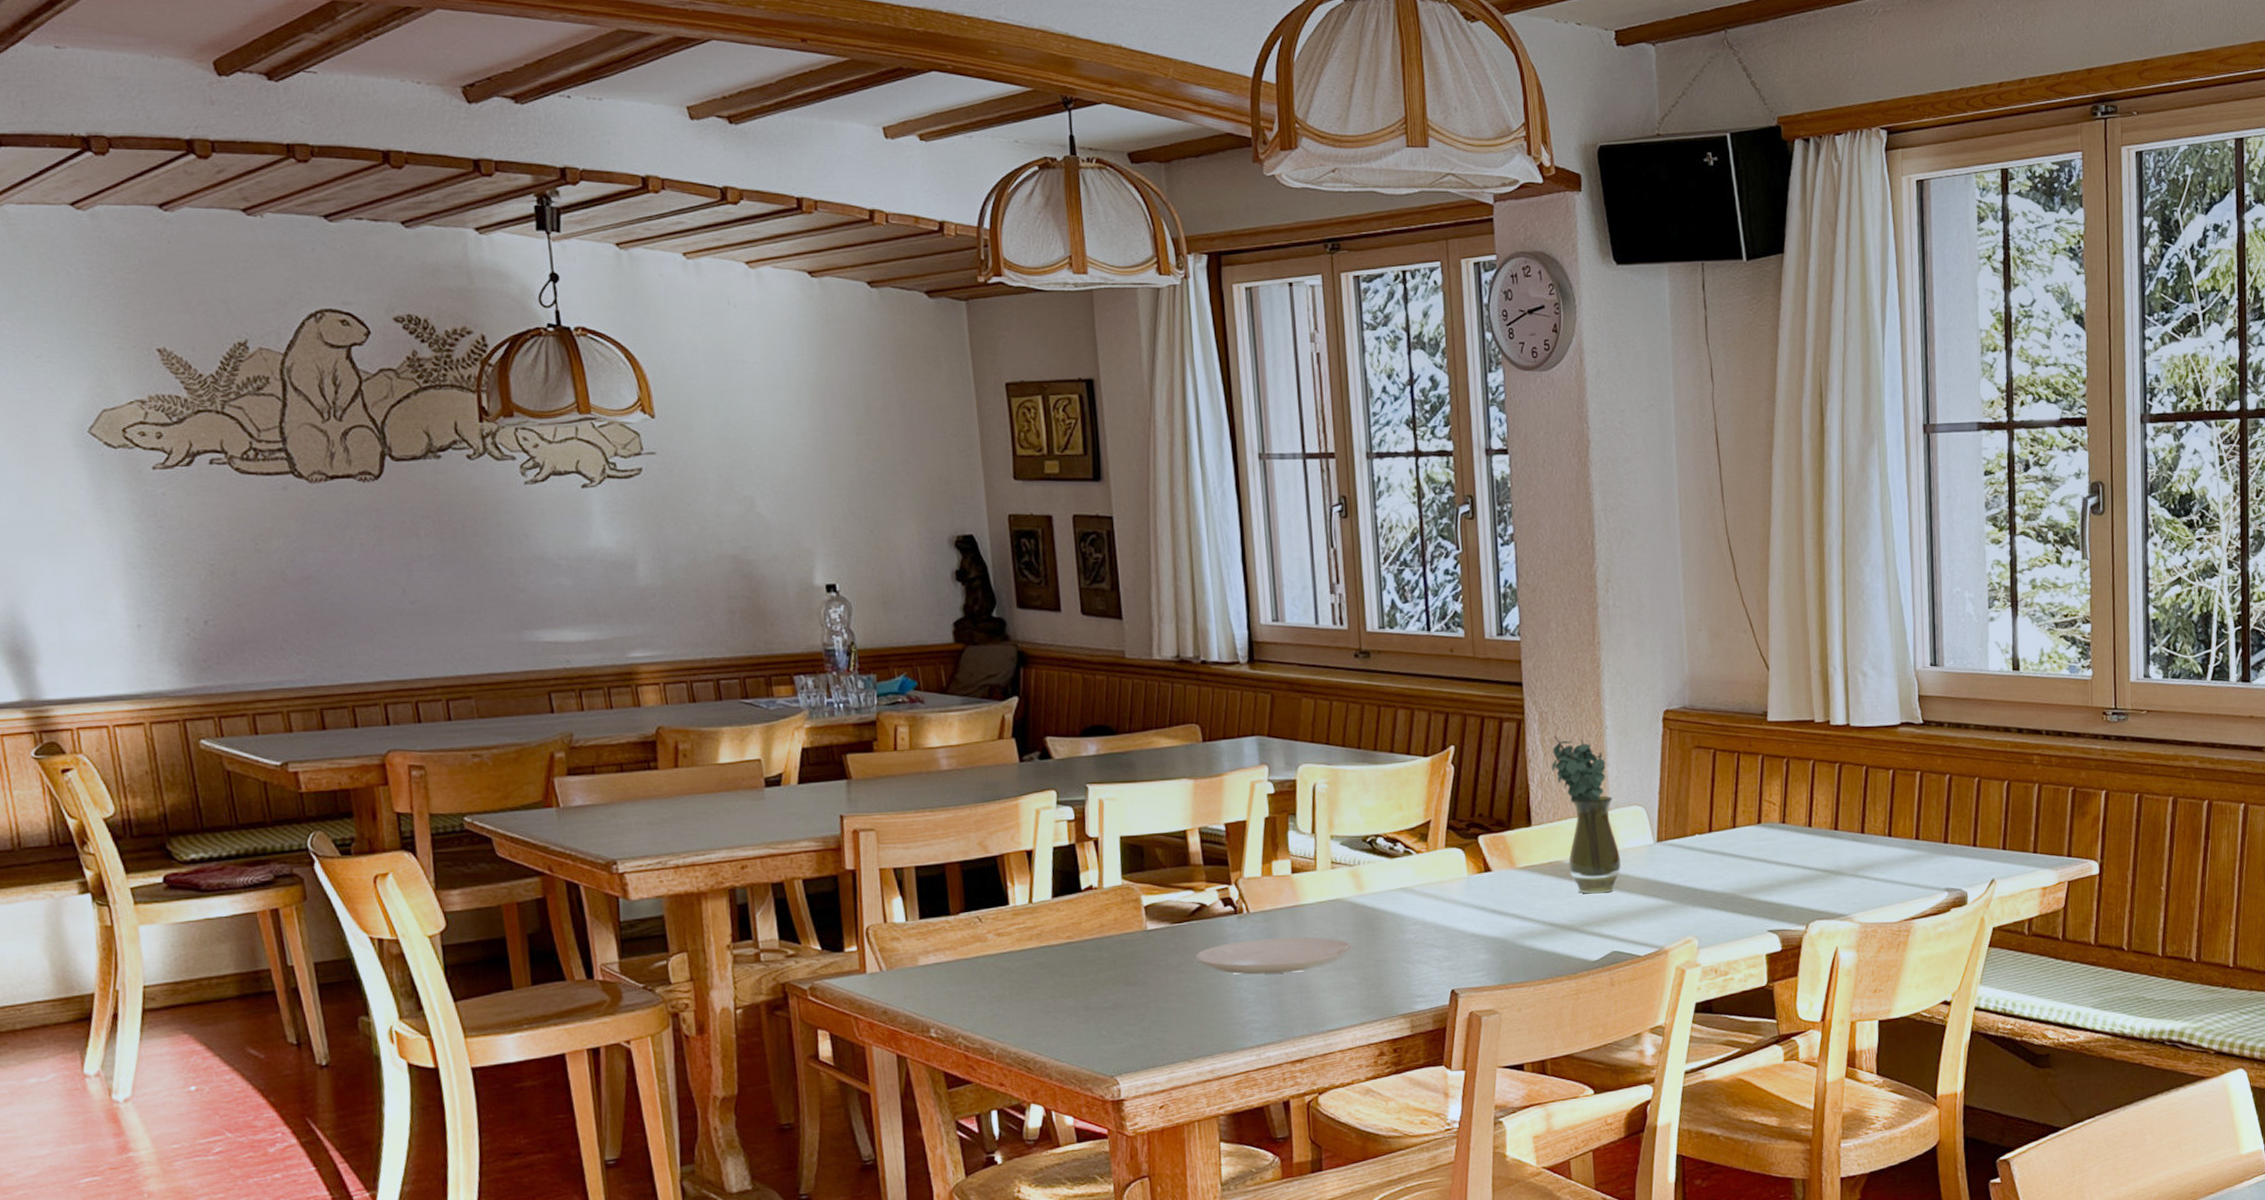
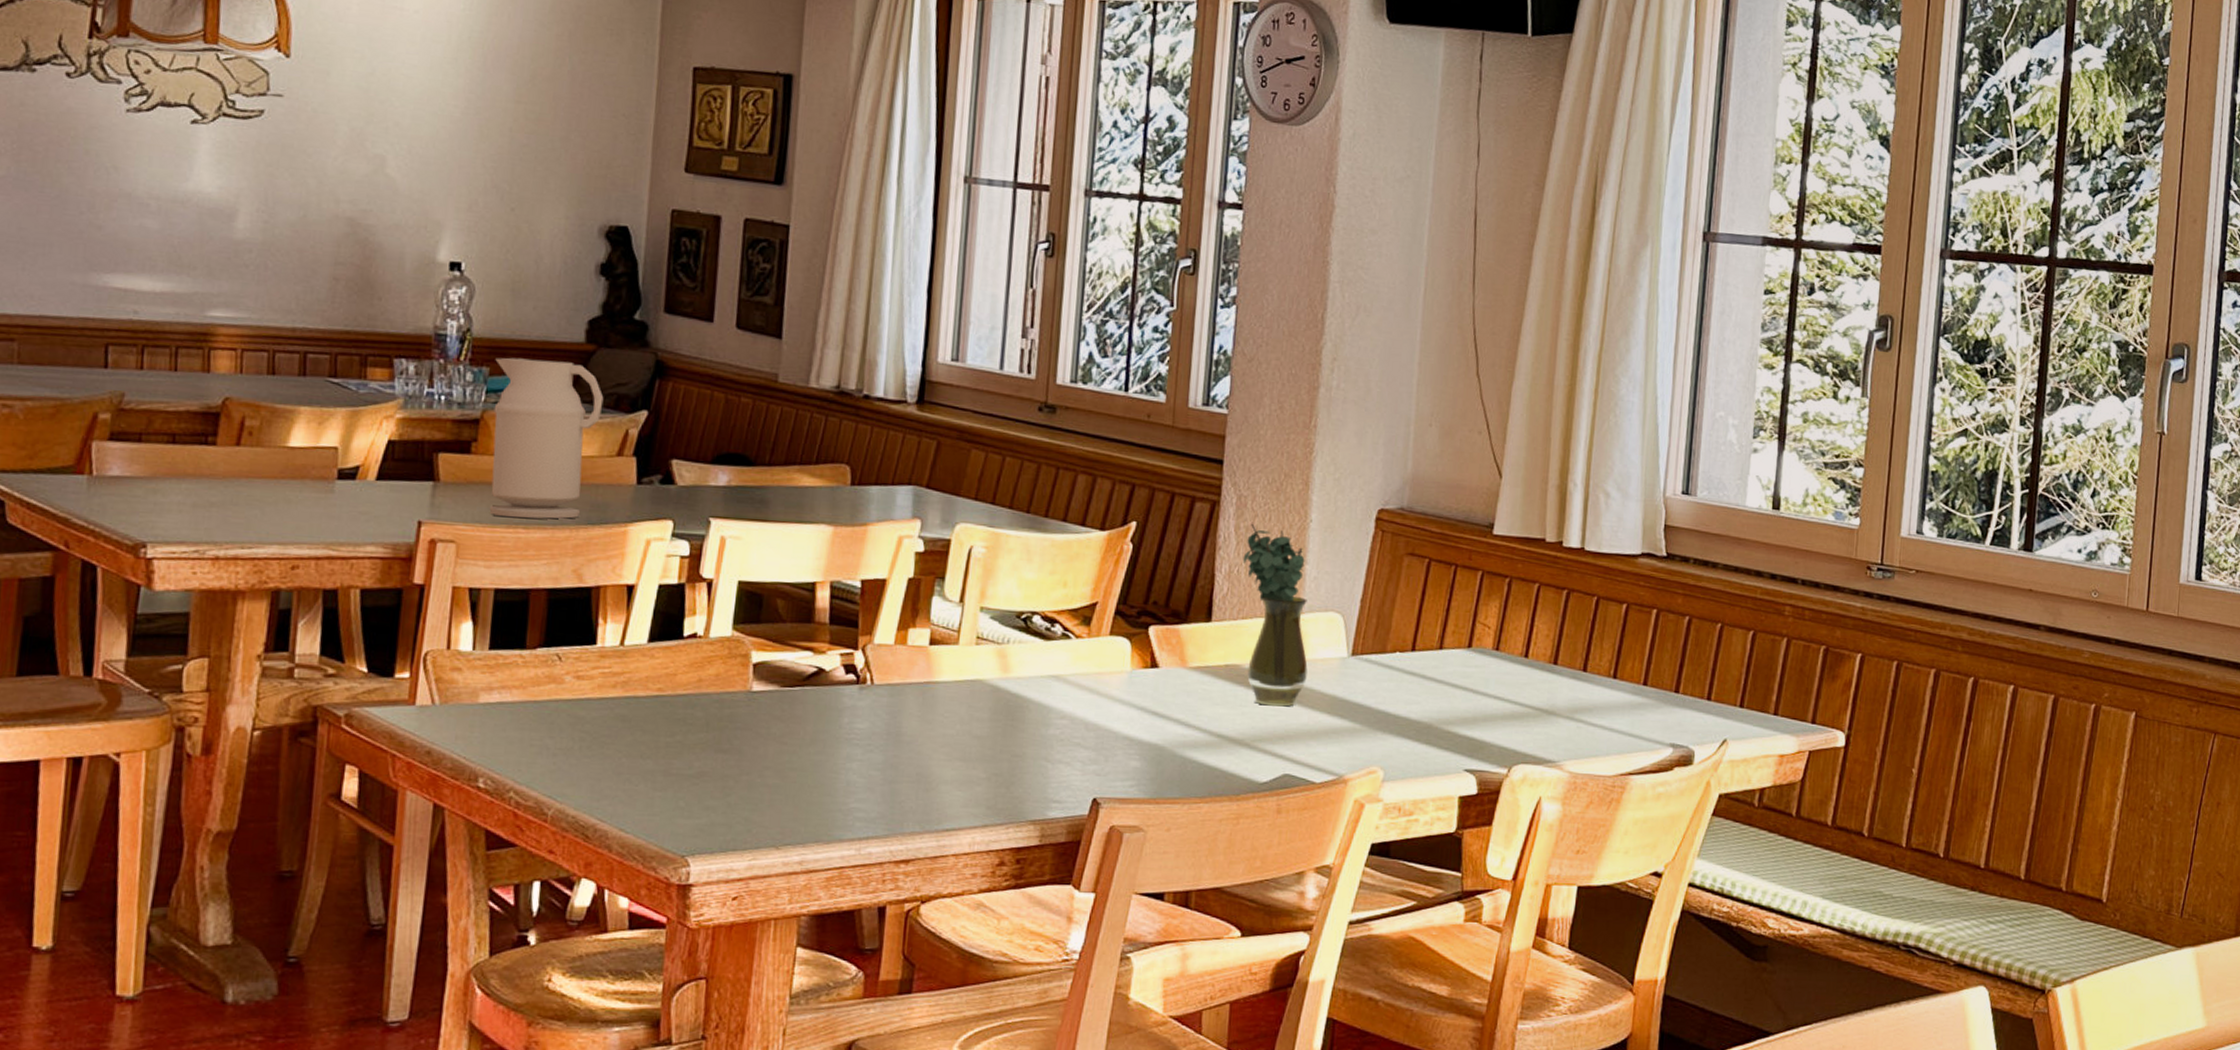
water jug: none [880,661,979,804] -> present [489,357,604,520]
plate: present [1196,937,1352,975] -> none [804,715,986,758]

